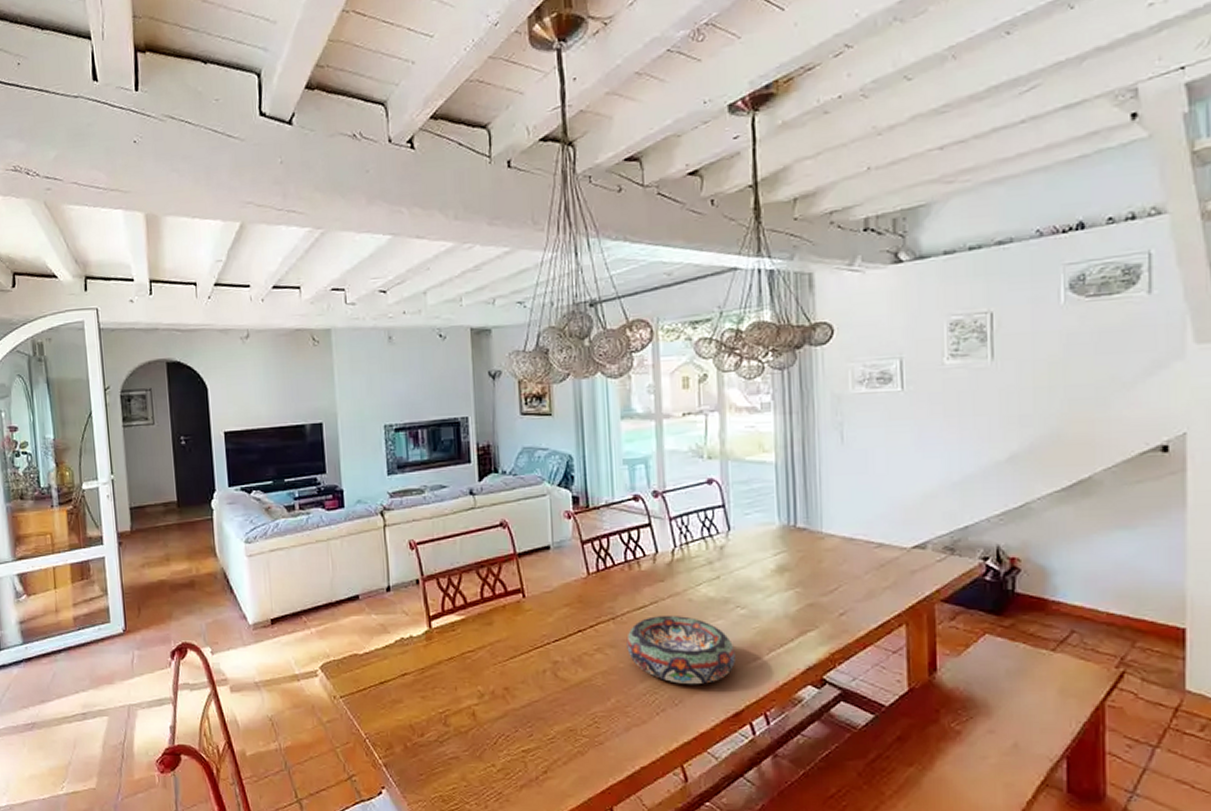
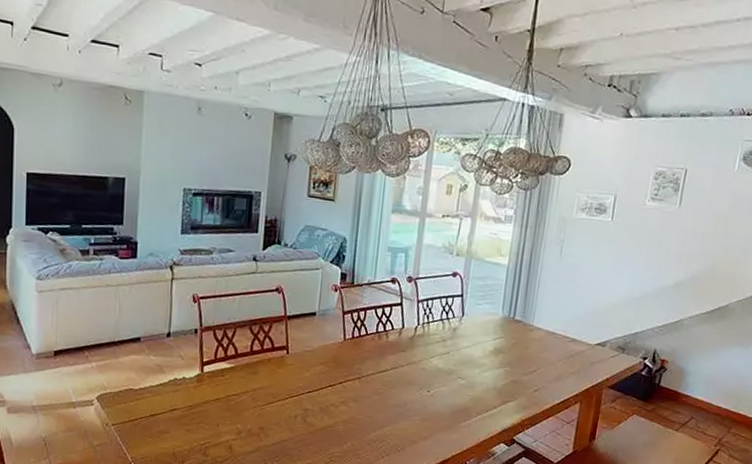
decorative bowl: present [626,616,735,684] -> none [366,379,451,436]

